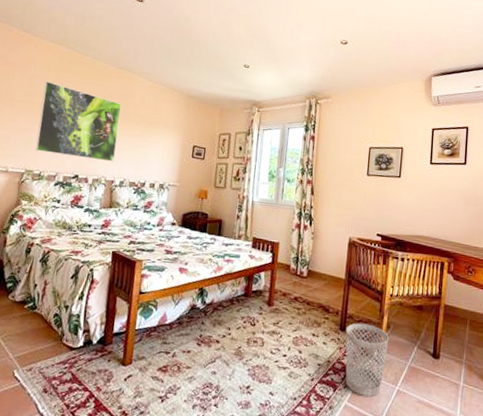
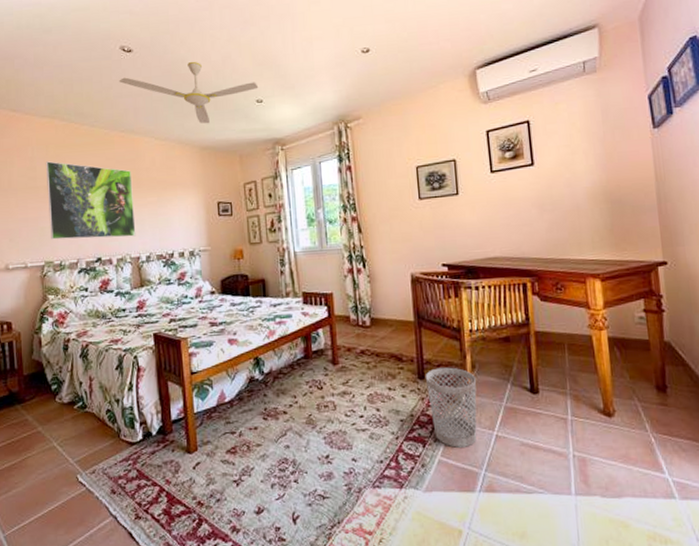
ceiling fan: none [126,21,248,77] -> present [118,61,259,124]

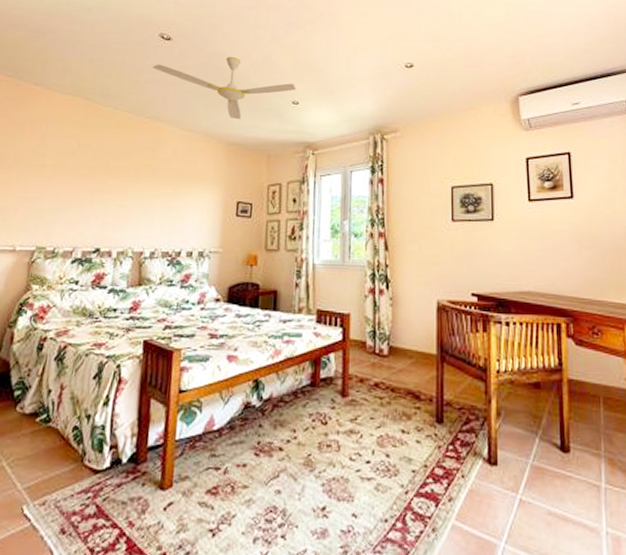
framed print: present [45,161,136,240] -> none [48,140,149,229]
wastebasket: present [425,367,477,448] -> none [444,411,502,511]

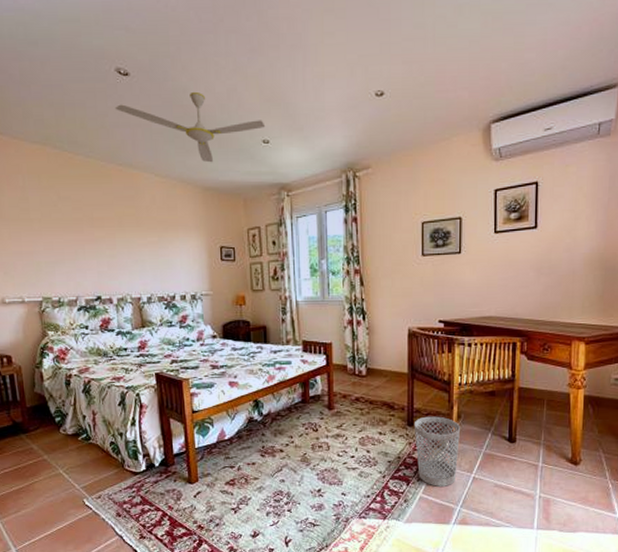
wastebasket: none [444,411,502,511] -> present [414,416,461,487]

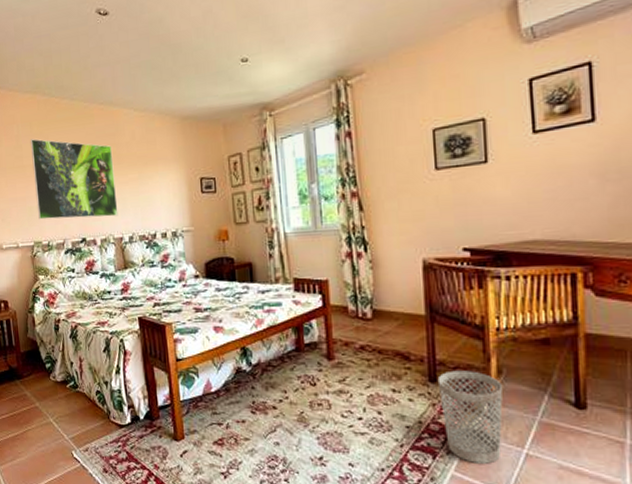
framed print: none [38,192,136,277] -> present [30,139,118,220]
ceiling fan: present [115,91,266,163] -> none [96,19,244,91]

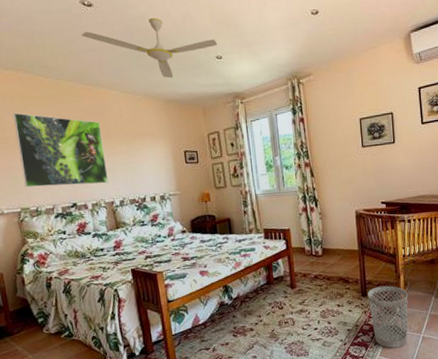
ceiling fan: none [96,19,244,91] -> present [81,17,218,79]

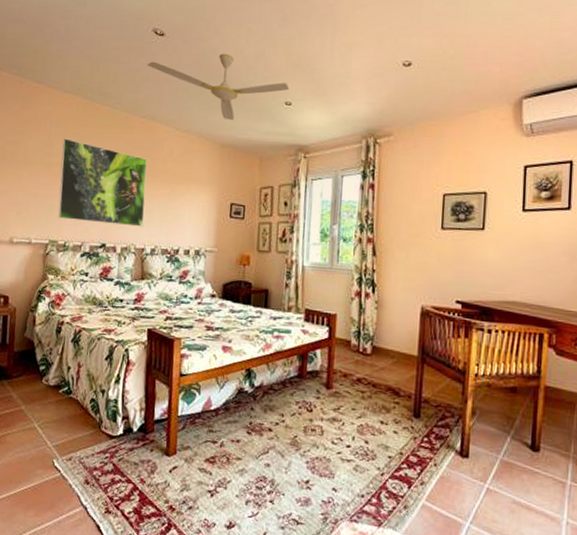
wastebasket: present [367,285,408,349] -> none [420,408,475,496]

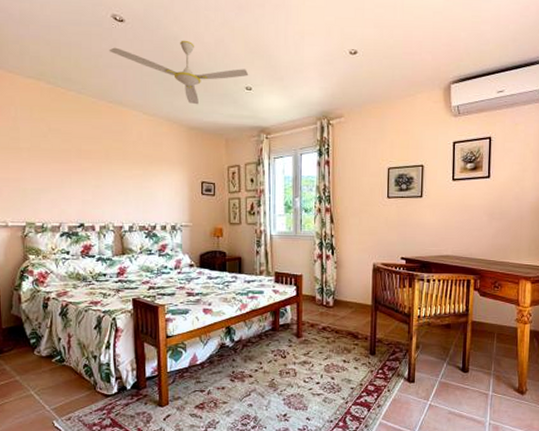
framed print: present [58,138,147,227] -> none [29,123,120,206]

